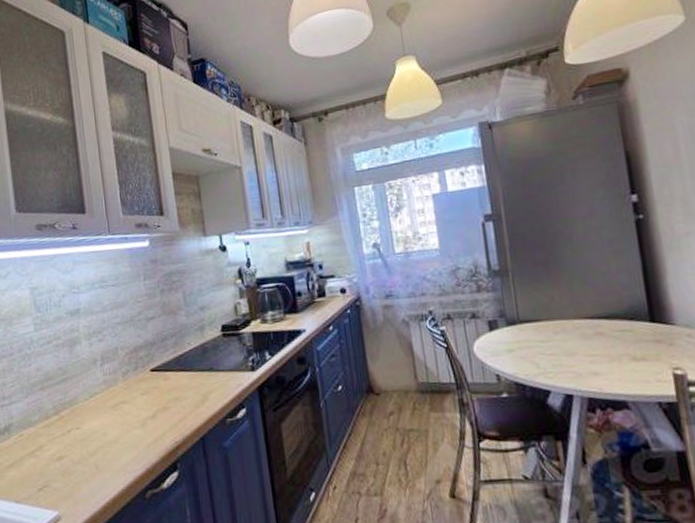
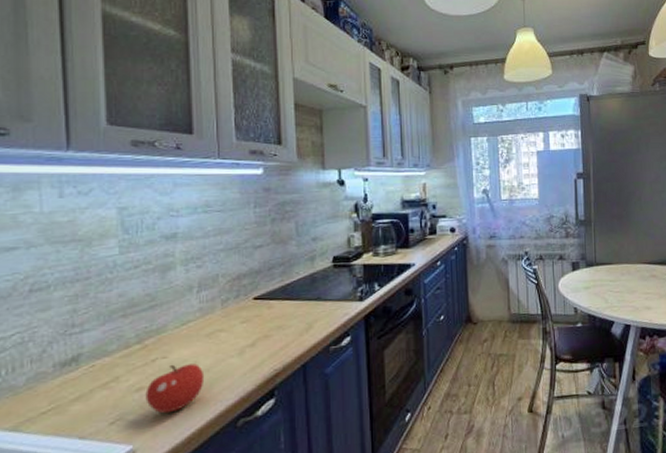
fruit: none [65,434,114,483] -> present [145,363,205,414]

